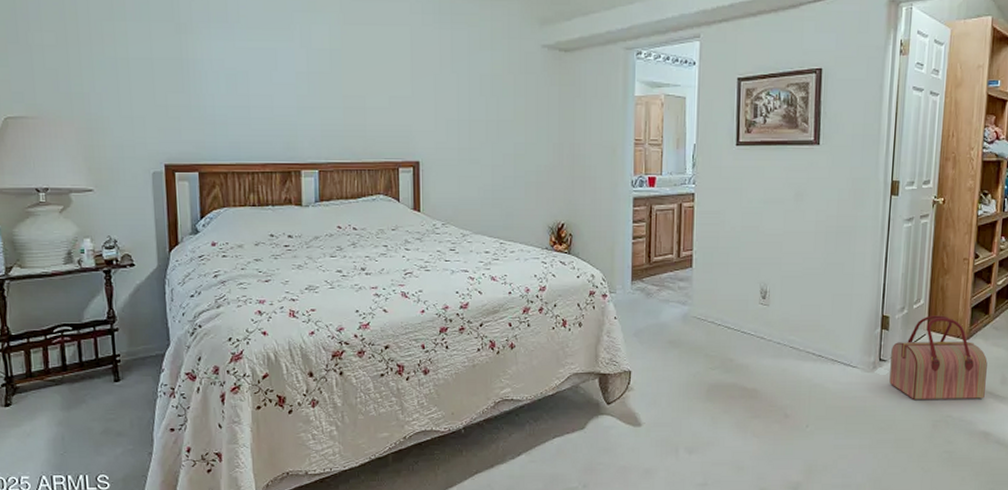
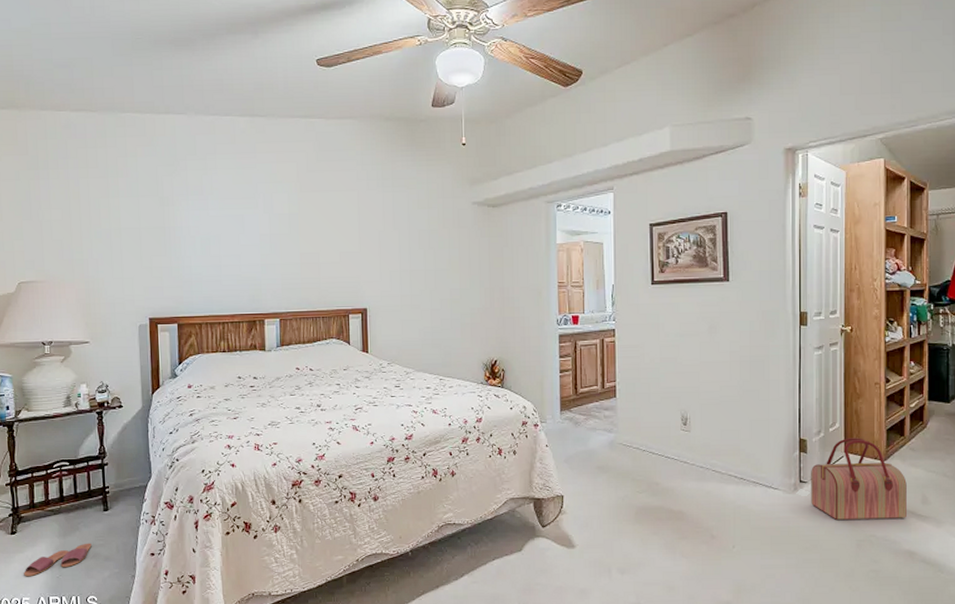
slippers: none [21,416,101,454] -> present [24,543,92,577]

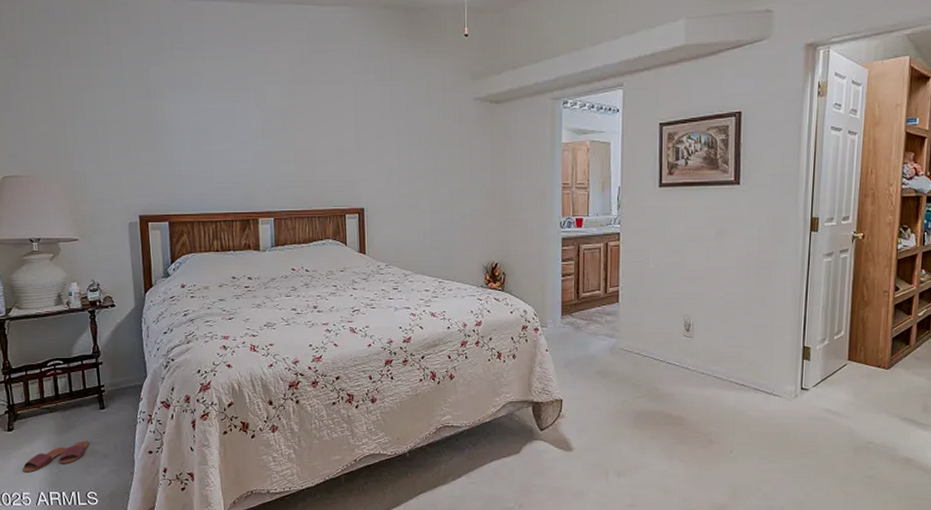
handbag: present [811,438,907,520] -> none [811,346,909,426]

